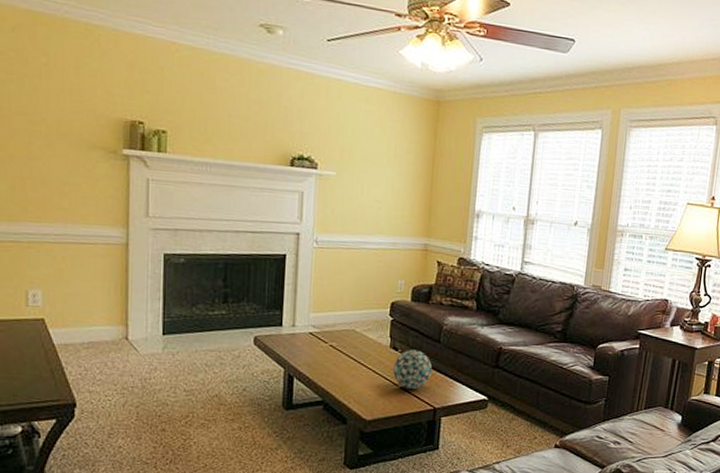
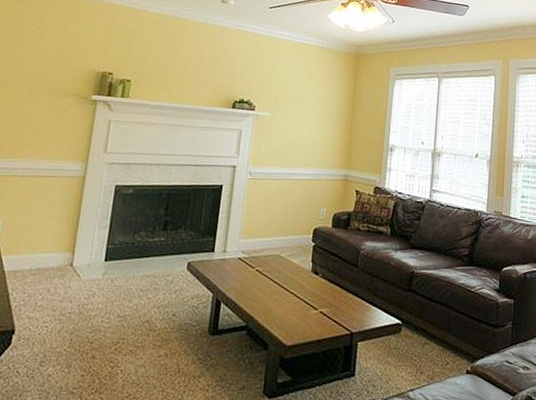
decorative ball: present [392,349,433,390] -> none [313,274,350,314]

